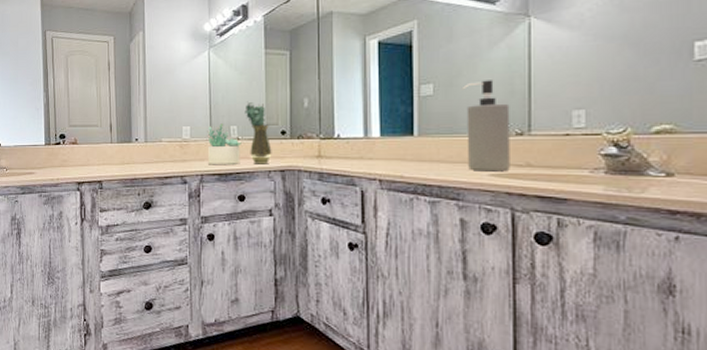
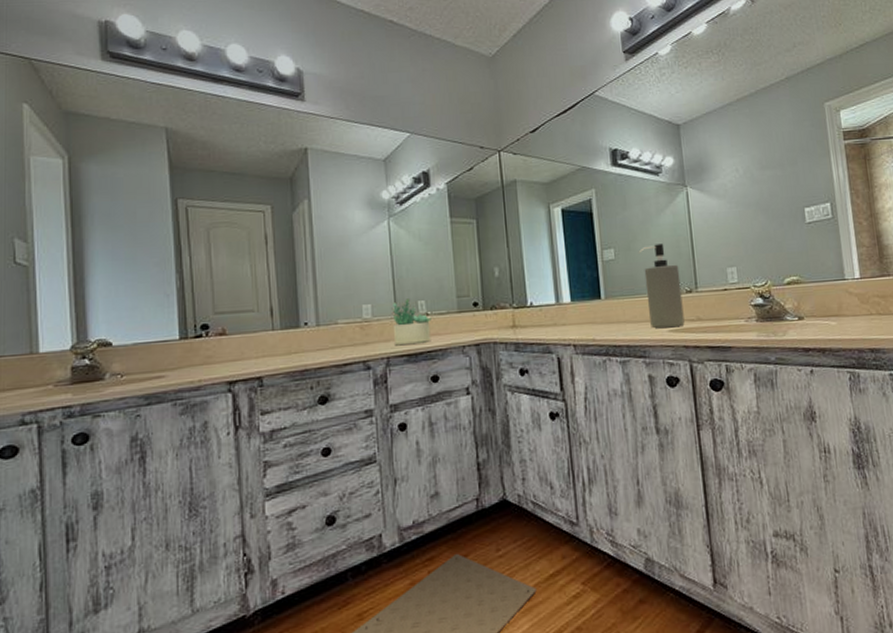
vase: present [244,101,272,165] -> none [432,273,465,341]

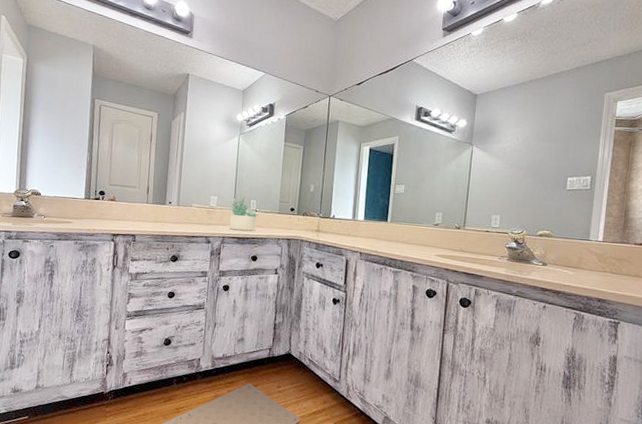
soap dispenser: present [638,243,685,328] -> none [422,187,454,253]

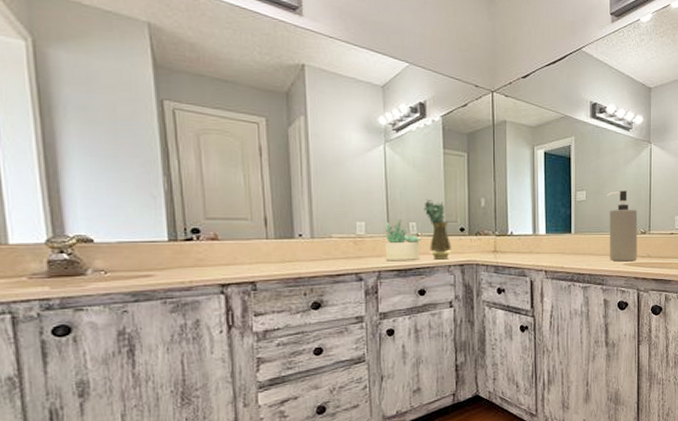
vase: none [263,181,282,233] -> present [424,198,452,260]
soap dispenser: none [422,187,454,253] -> present [606,190,638,262]

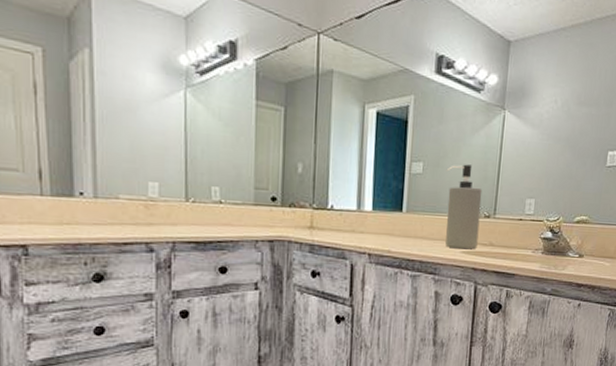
succulent plant: present [384,220,423,261] -> none [181,182,226,232]
vase: present [424,198,452,260] -> none [229,159,260,234]

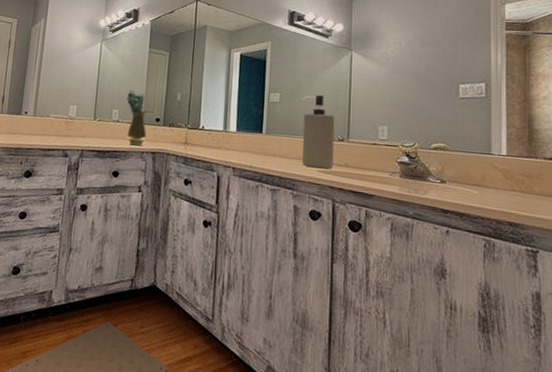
vase: none [229,159,260,234] -> present [126,90,147,146]

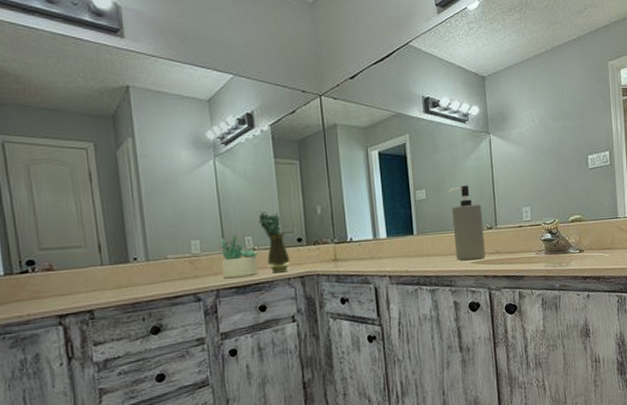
succulent plant: none [89,106,122,144] -> present [219,235,260,278]

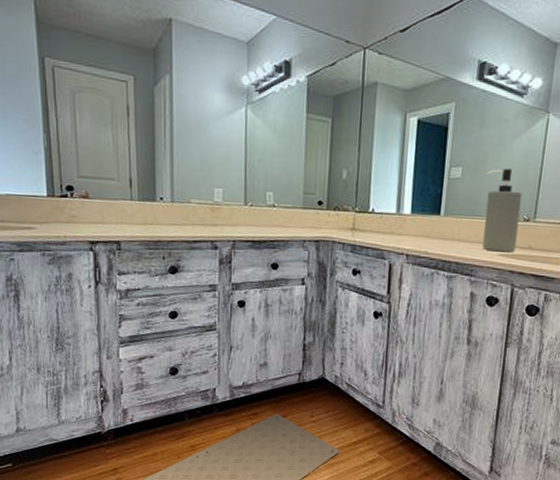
succulent plant: present [219,235,260,278] -> none [240,188,279,232]
vase: present [258,211,290,274] -> none [282,167,308,234]

